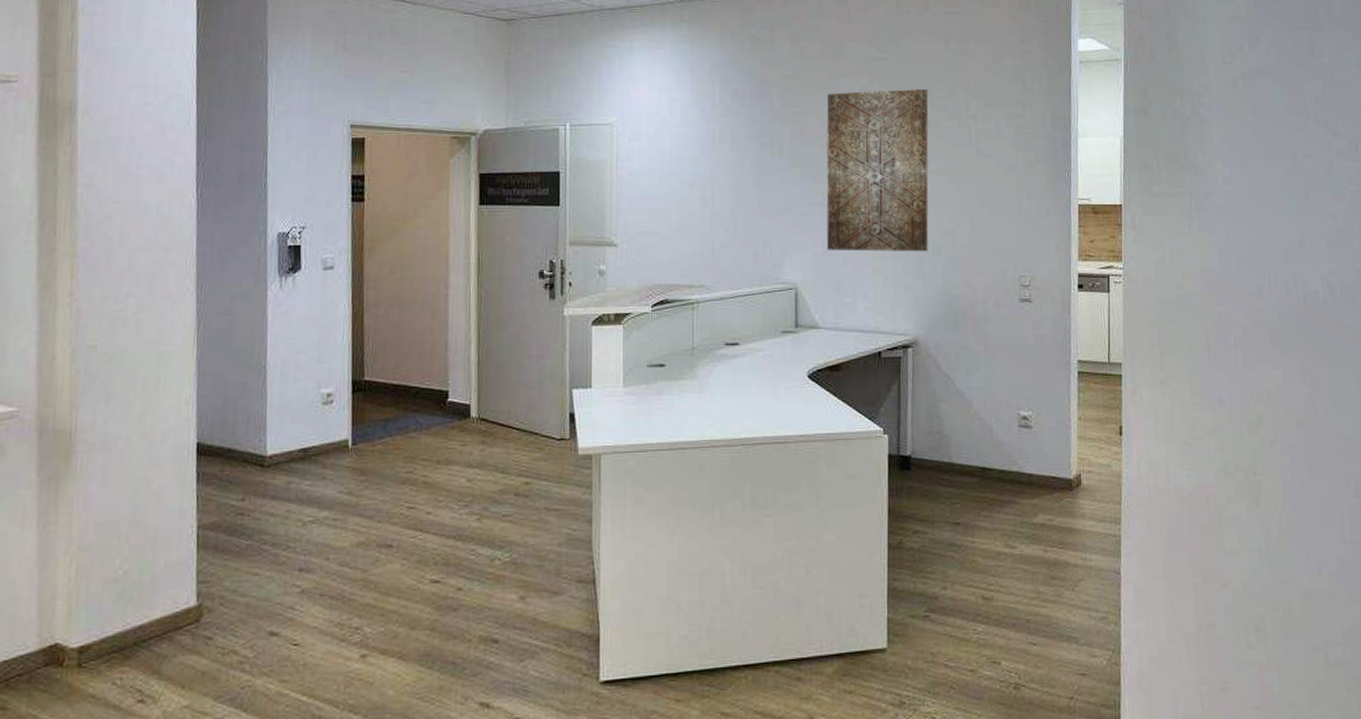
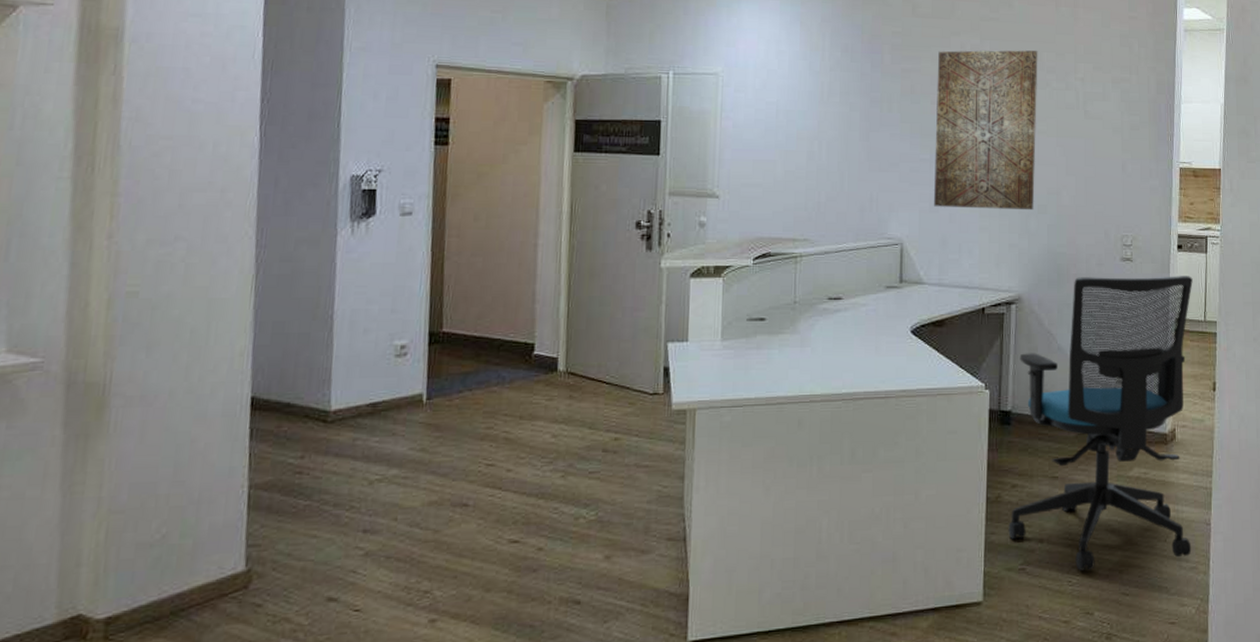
office chair: none [911,316,1101,619] -> present [1008,276,1193,571]

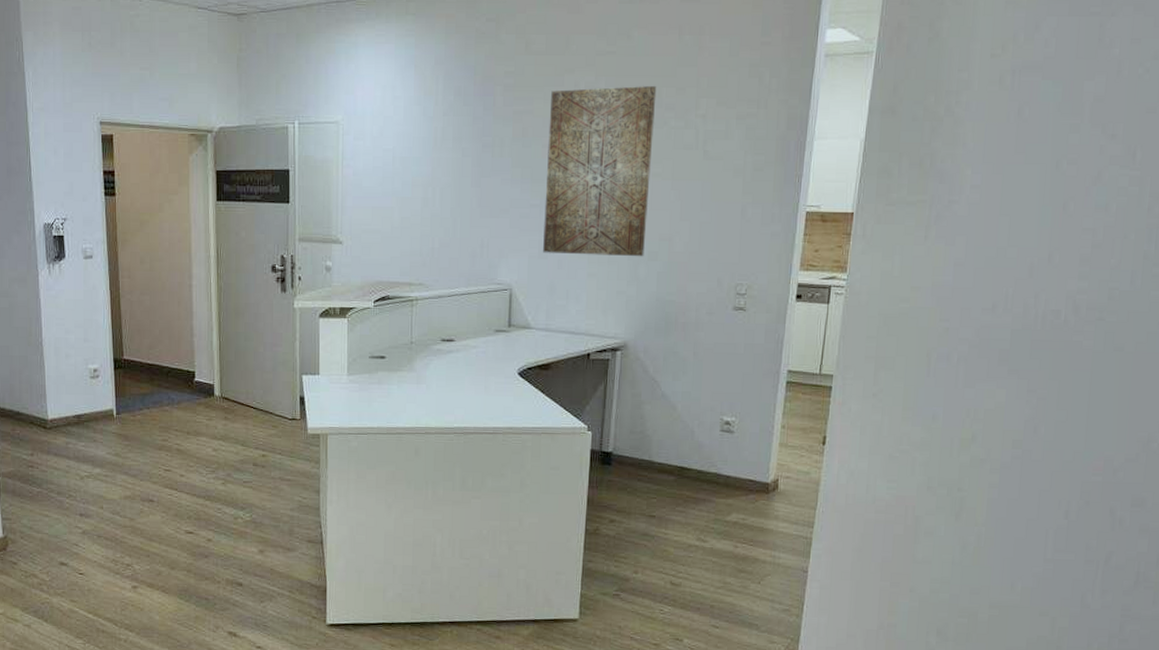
office chair: present [1008,276,1193,571] -> none [605,326,811,602]

